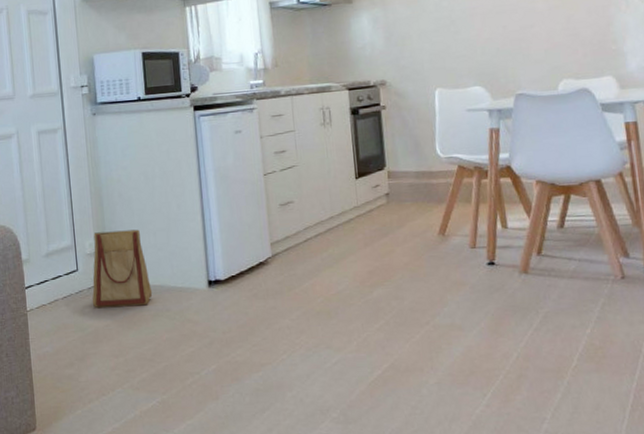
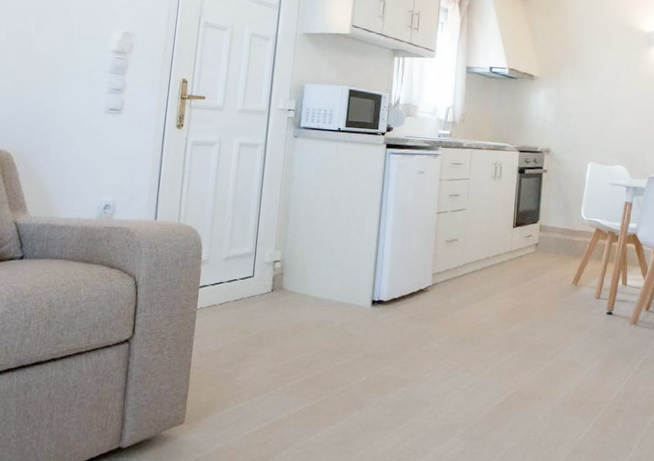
shopping bag: present [92,229,153,308] -> none [261,244,320,315]

